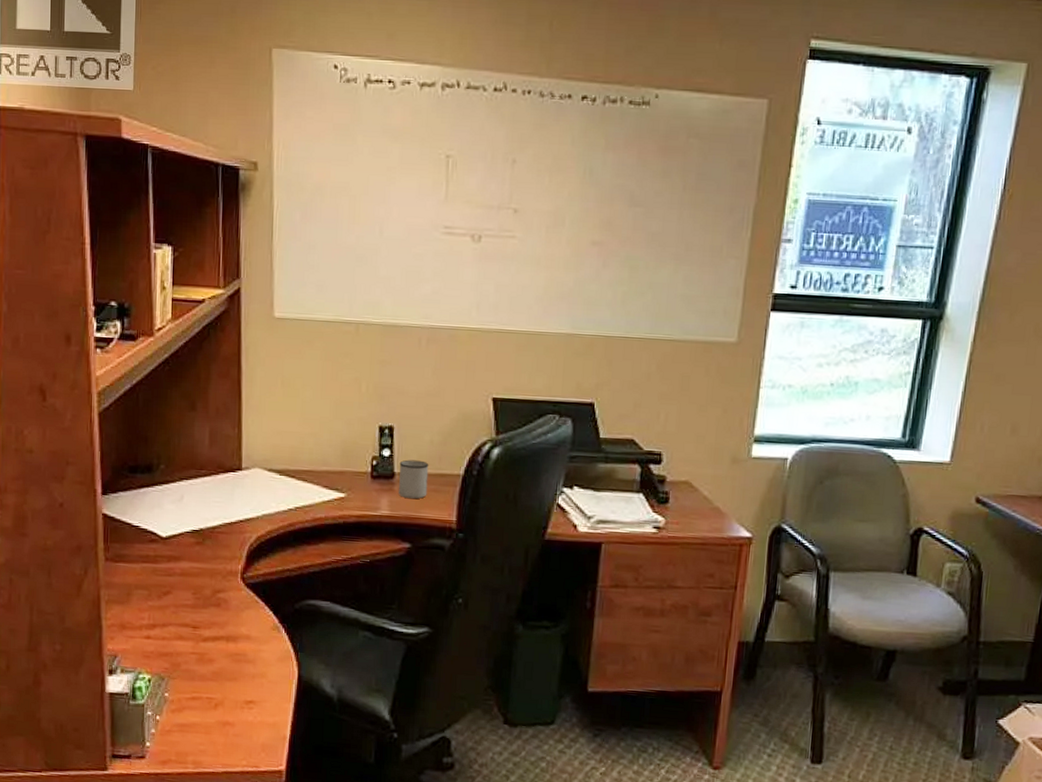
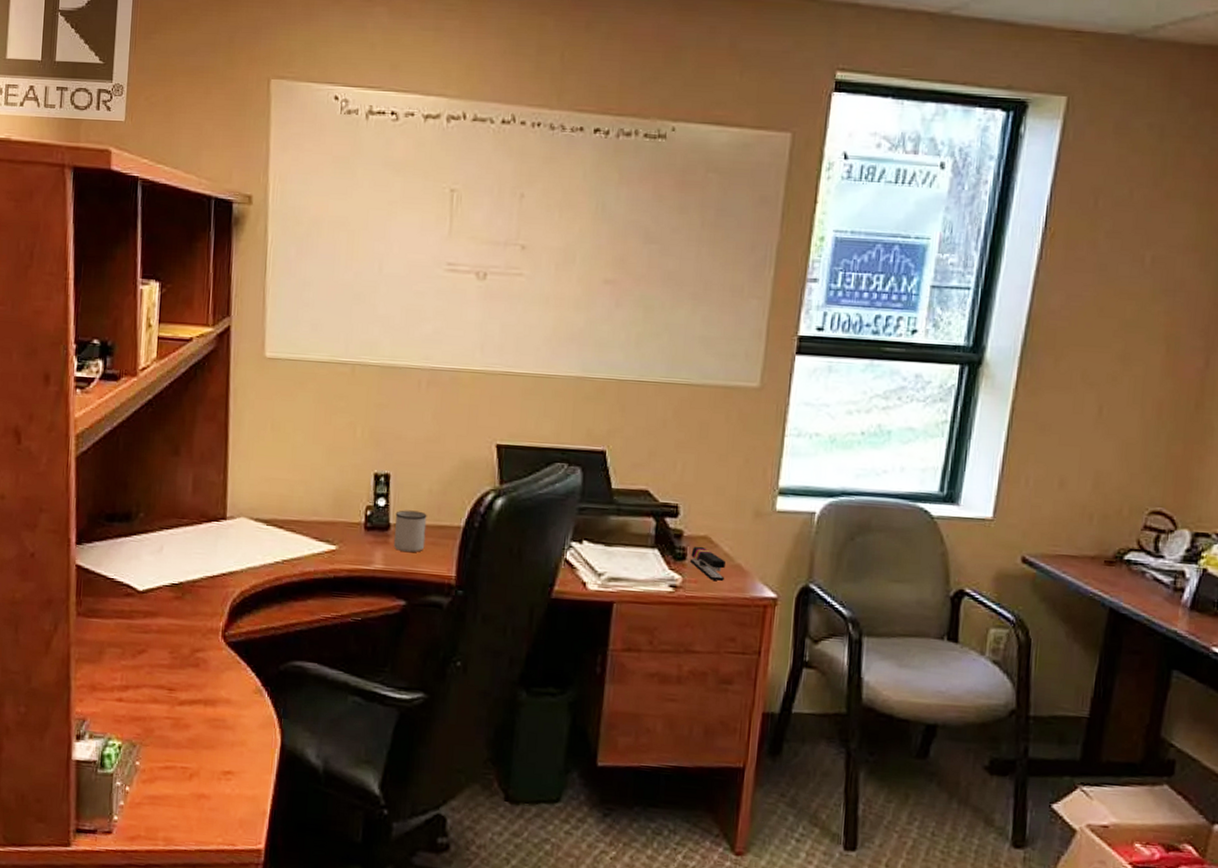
stapler: none [672,490,705,522] -> present [689,546,725,581]

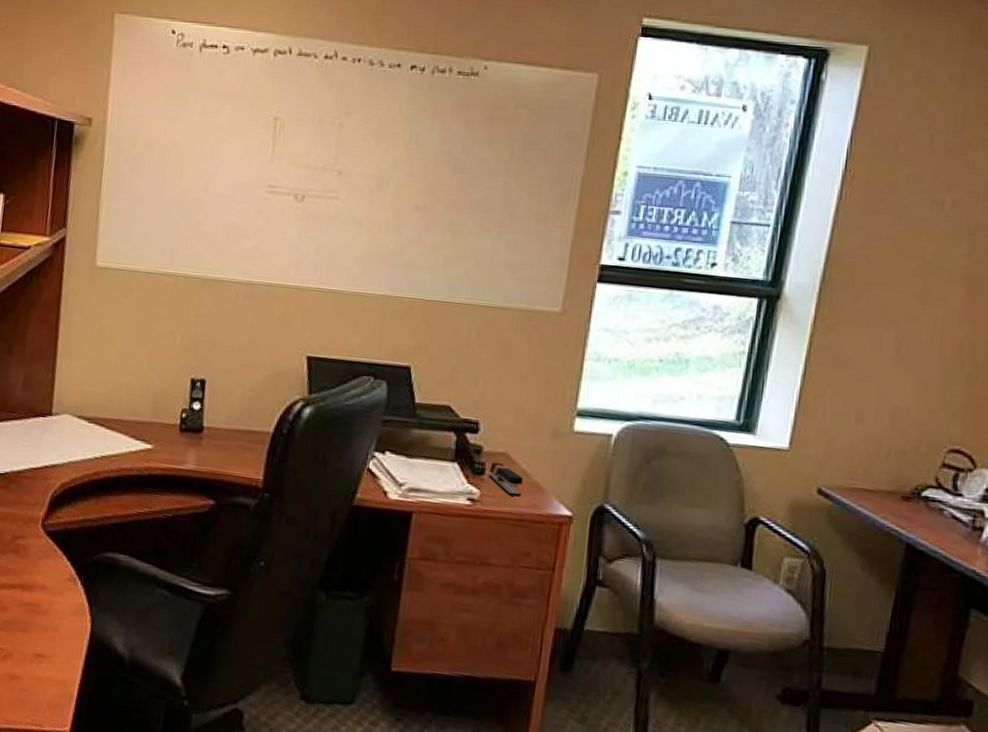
mug: present [393,510,427,553] -> none [206,414,239,455]

